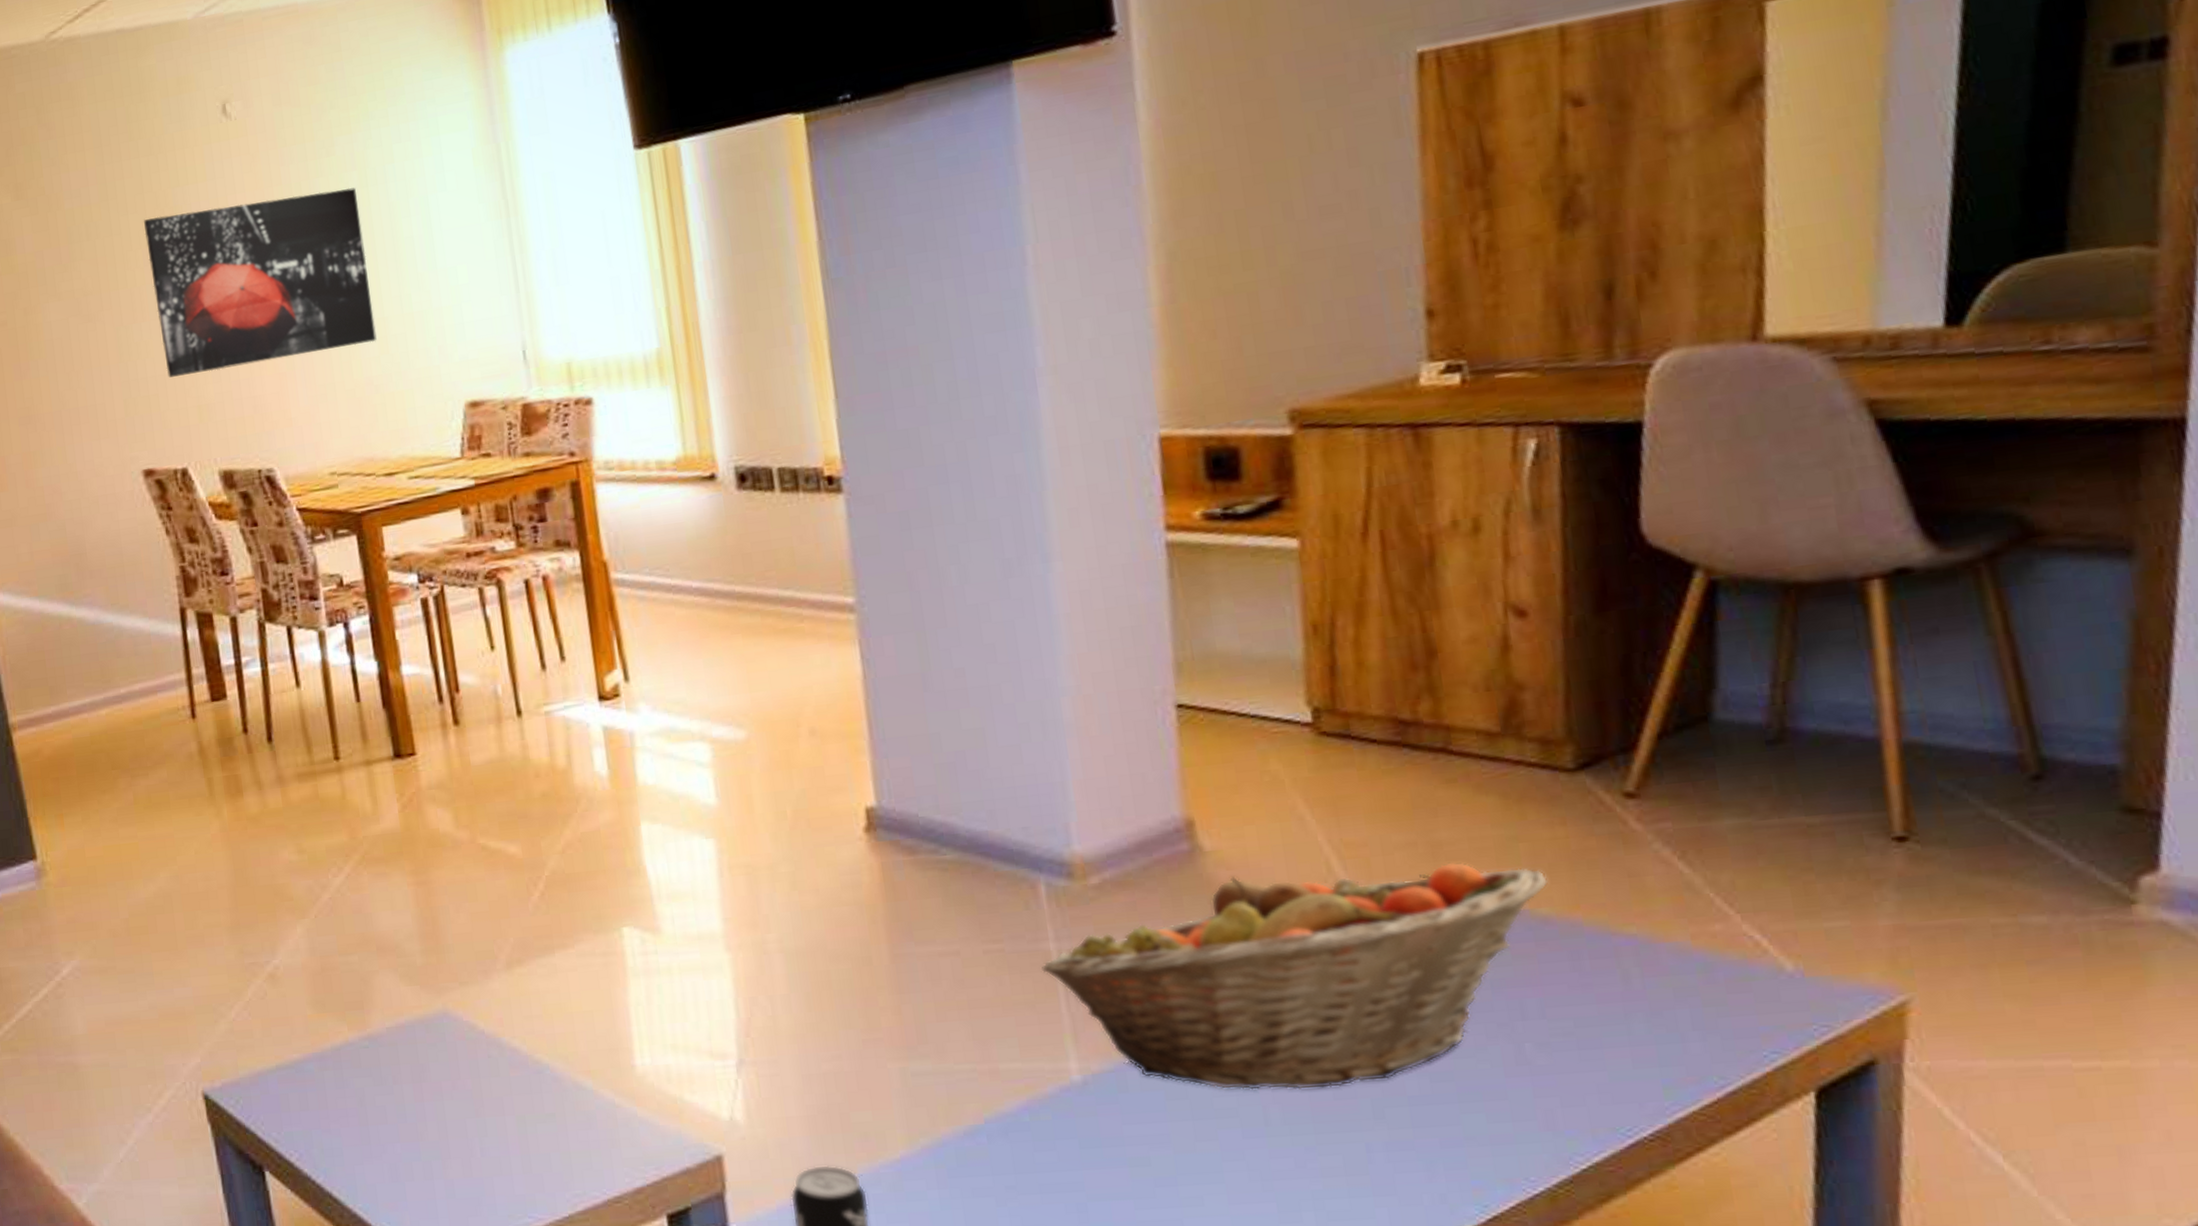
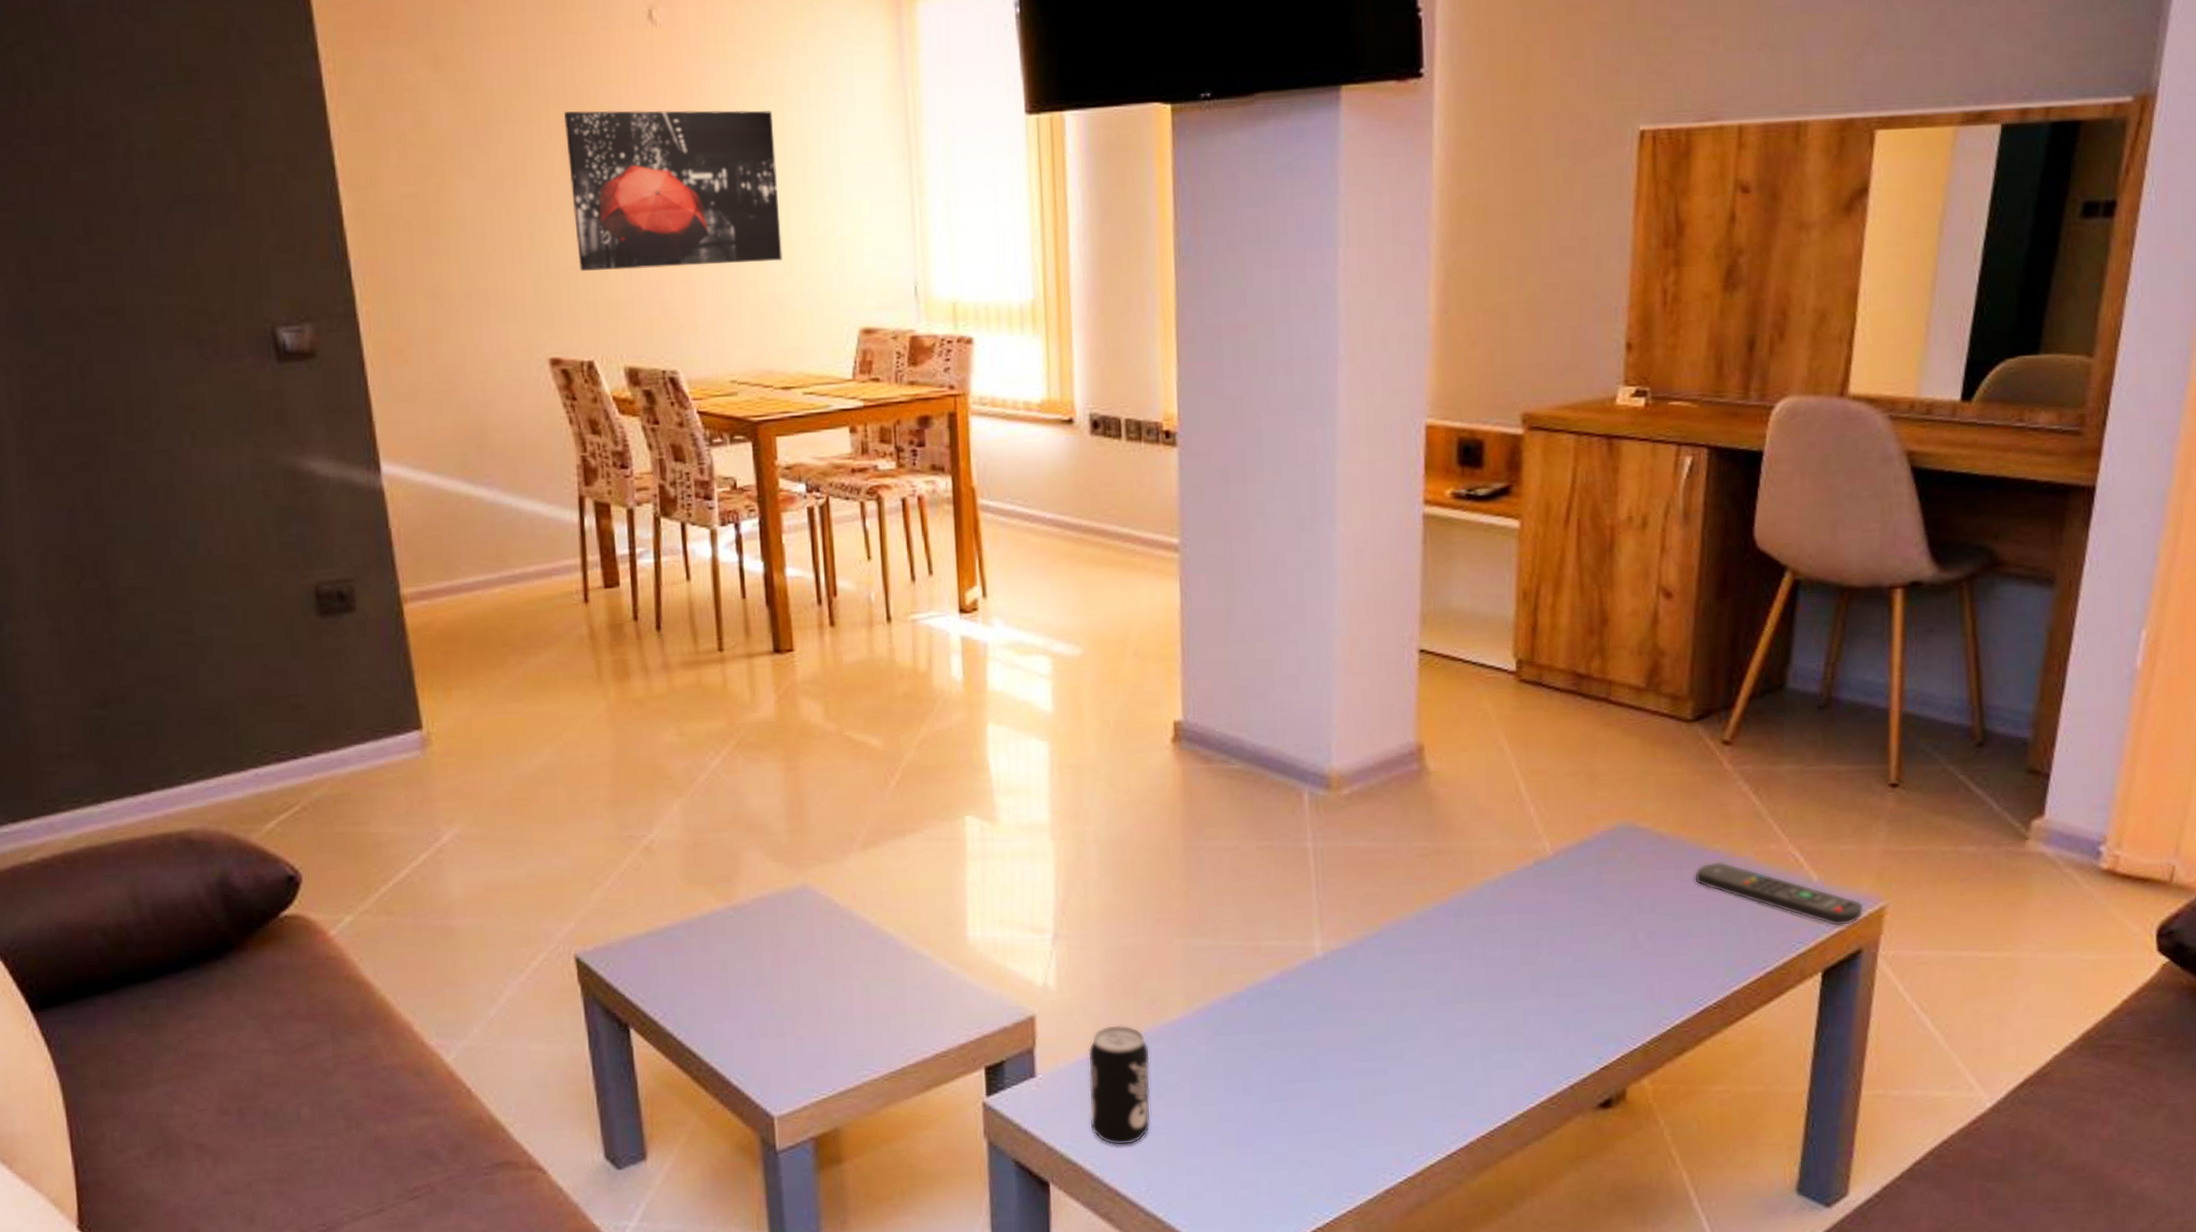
fruit basket: present [1041,861,1548,1090] -> none [1300,788,1666,966]
remote control: none [1600,949,1873,1030] -> present [1694,861,1864,927]

